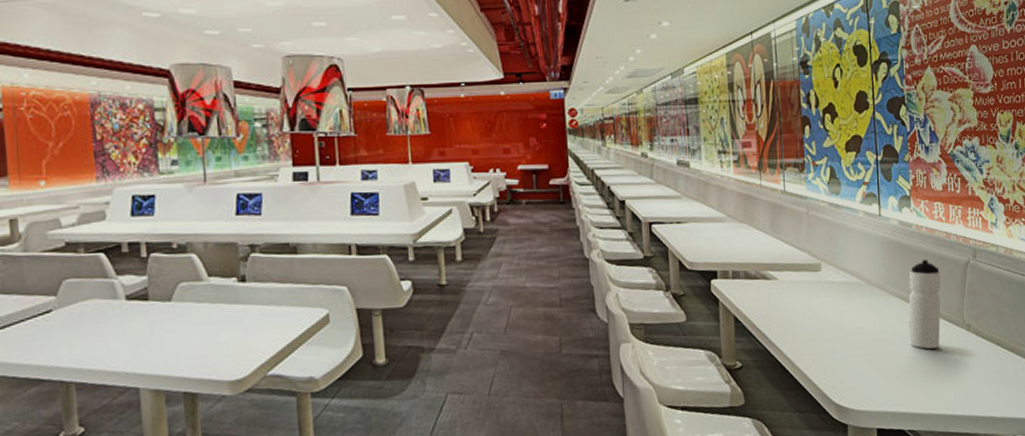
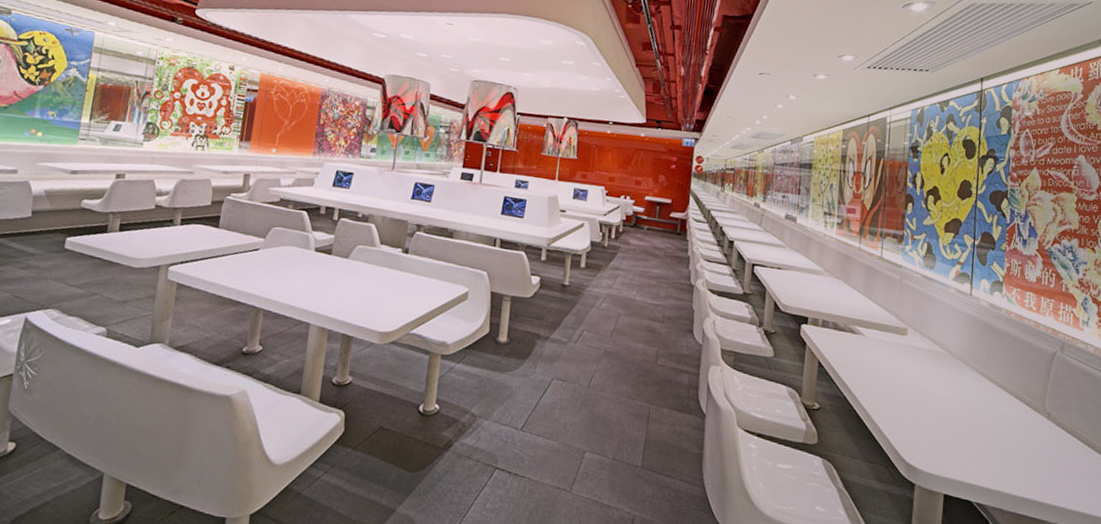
water bottle: present [908,259,941,349] -> none [985,342,1026,429]

